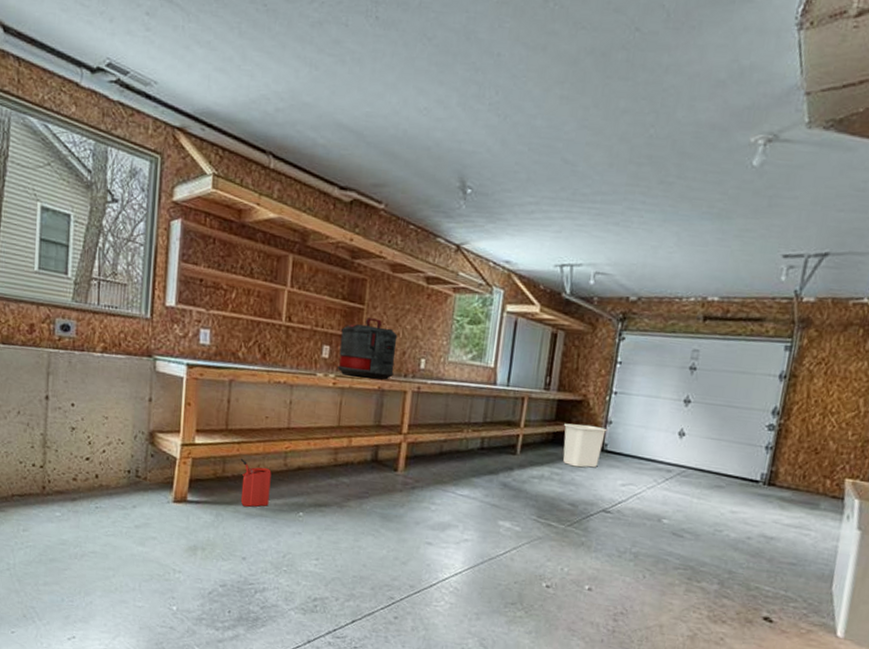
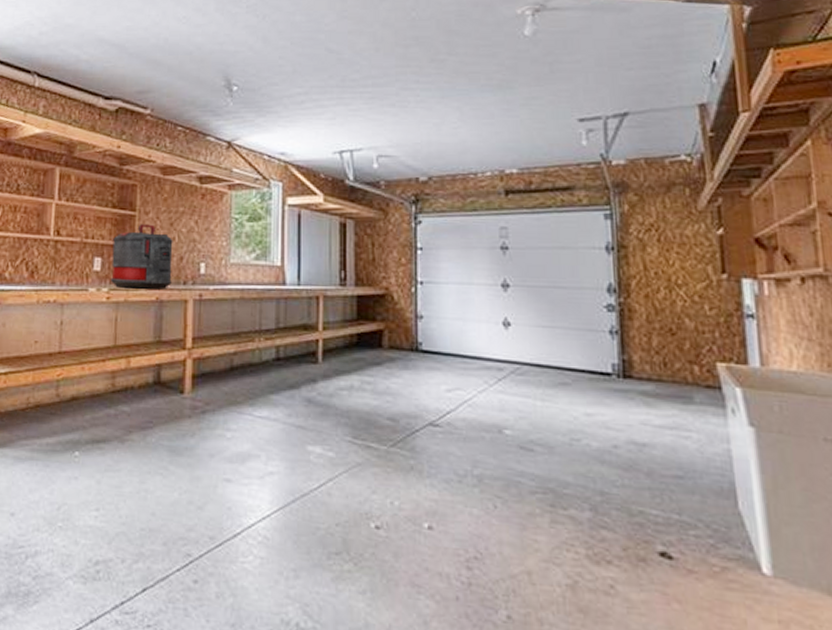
fuel can: present [240,459,272,507] -> none [7,392,42,450]
garbage can: present [563,423,608,468] -> none [368,321,419,373]

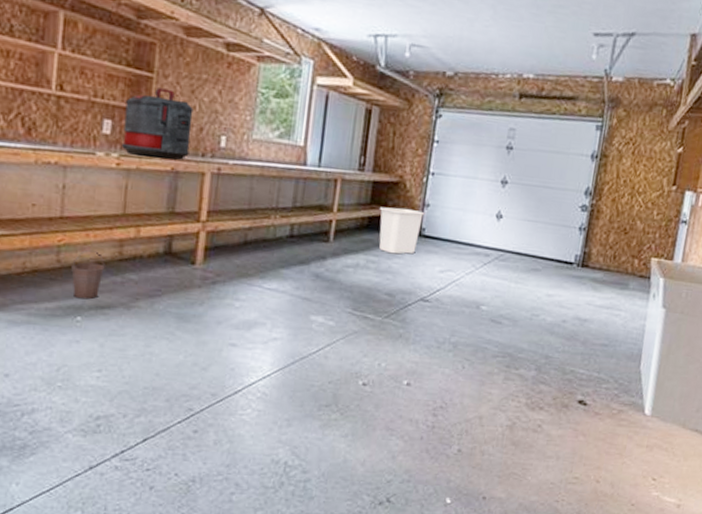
bucket: none [69,382,99,434] -> present [71,249,105,300]
garbage can: none [368,321,419,373] -> present [379,207,425,255]

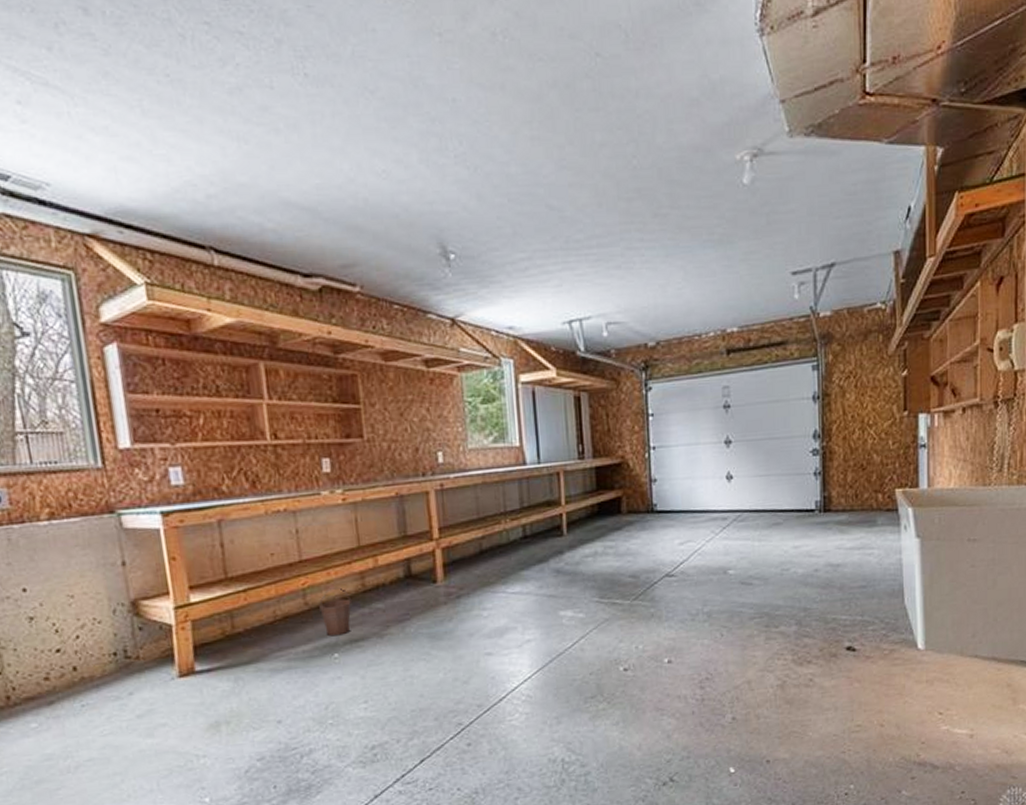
toolbox: present [122,88,194,160] -> none [339,416,410,488]
garbage can: present [379,207,425,255] -> none [607,487,653,536]

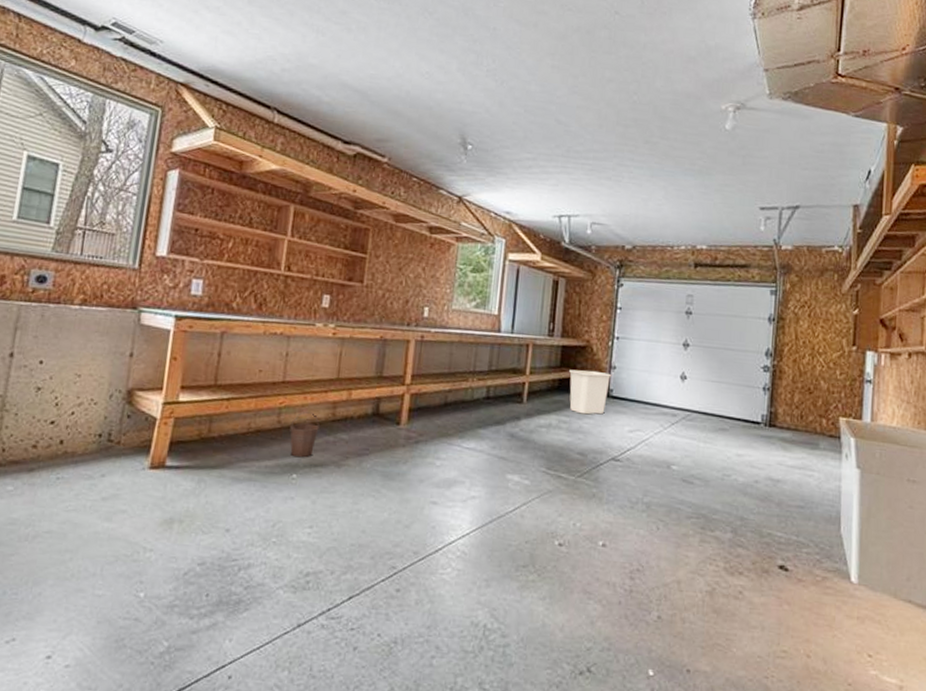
garbage can: none [607,487,653,536] -> present [569,369,612,415]

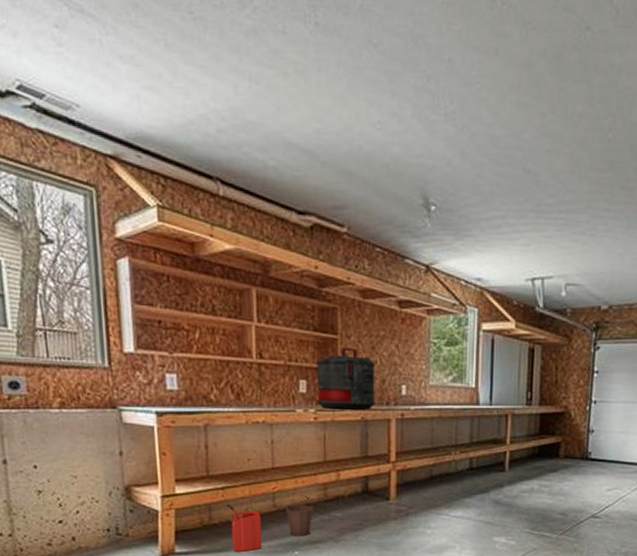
fuel can: none [227,417,263,471] -> present [226,505,262,553]
toolbox: none [338,266,401,329] -> present [317,348,375,410]
garbage can: present [569,369,612,415] -> none [549,435,590,478]

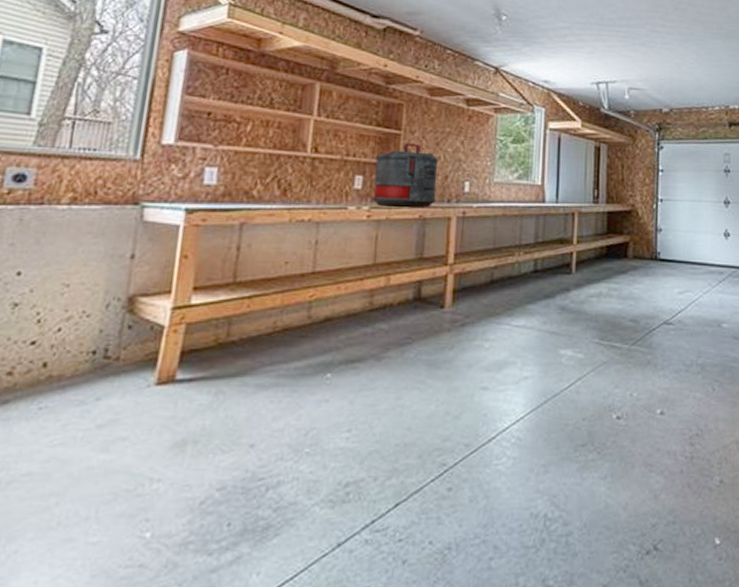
fuel can: present [226,505,262,553] -> none [249,317,291,378]
bucket: present [286,493,313,536] -> none [322,302,356,355]

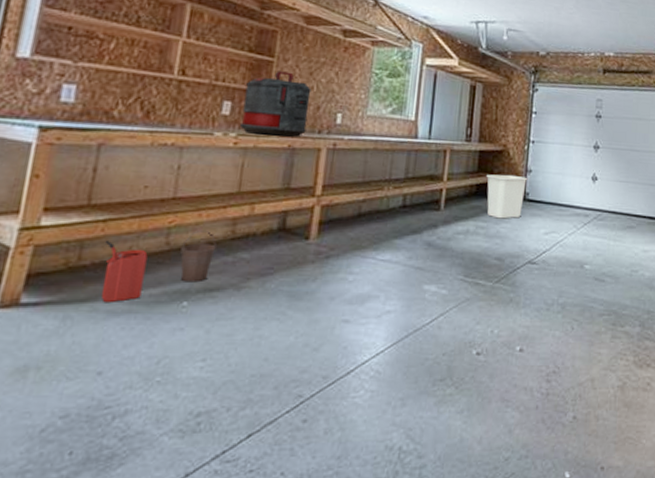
fuel can: none [249,317,291,378] -> present [100,241,148,303]
bucket: none [322,302,356,355] -> present [180,229,217,283]
garbage can: none [616,234,658,280] -> present [487,174,528,219]

